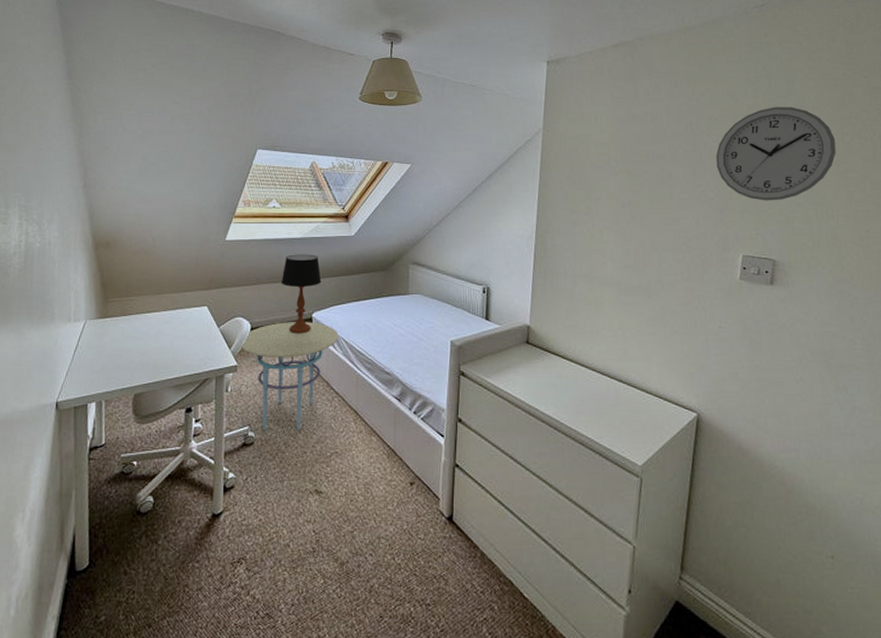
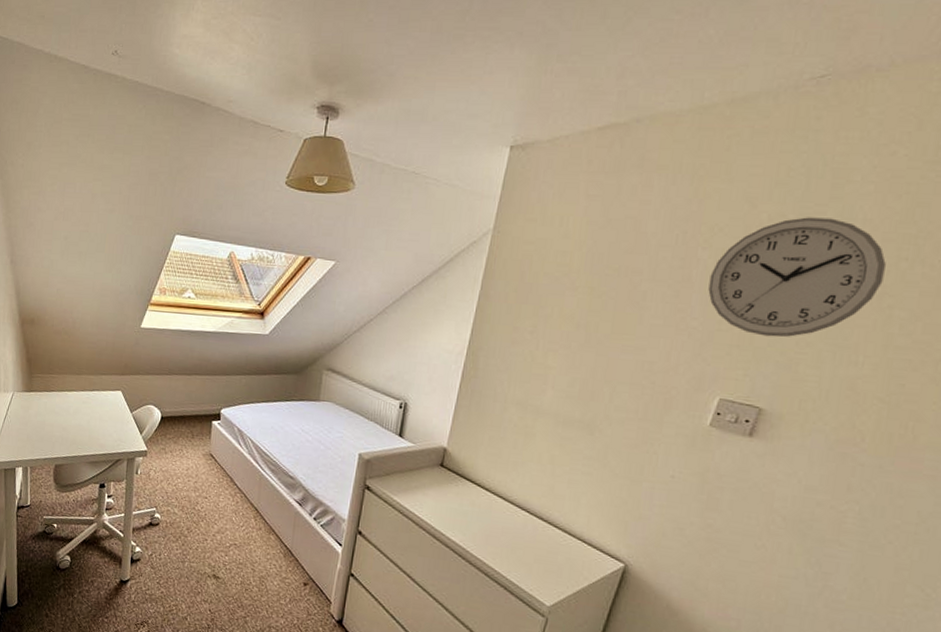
side table: present [240,322,339,431] -> none [151,414,245,520]
table lamp: present [281,254,322,334] -> none [192,348,232,428]

